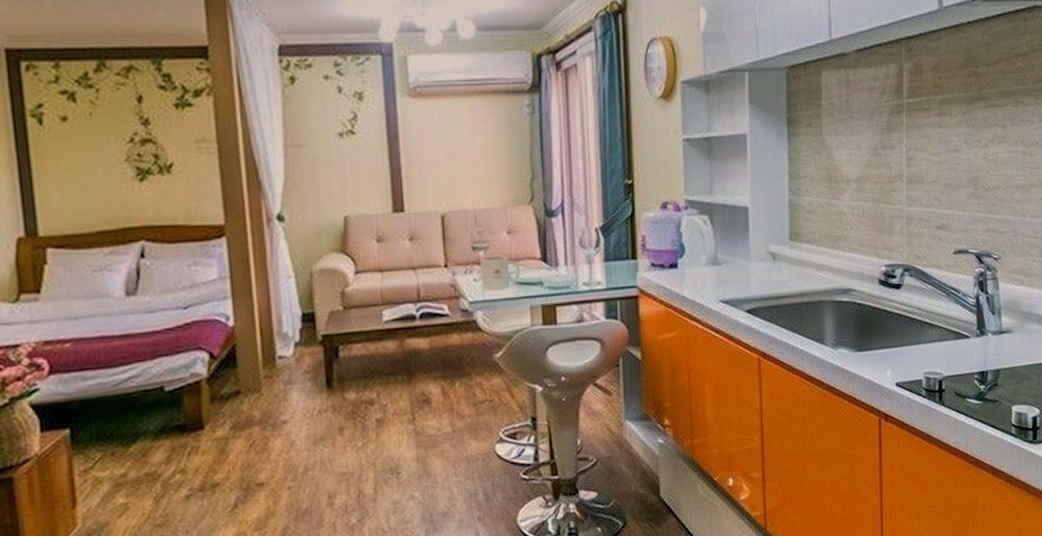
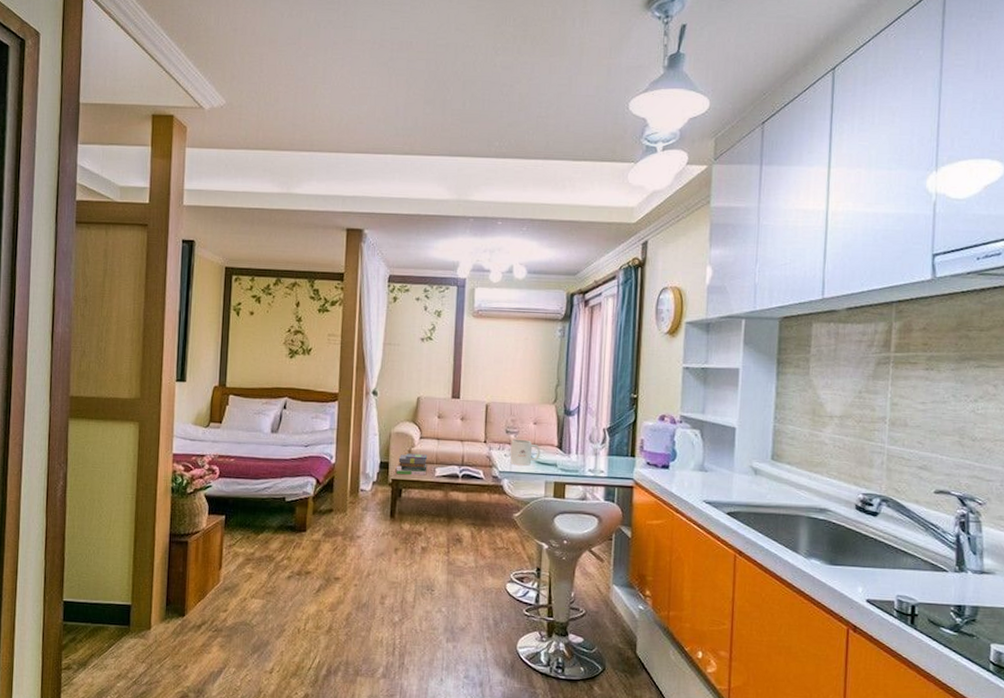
books: none [327,294,371,328] -> present [396,453,428,475]

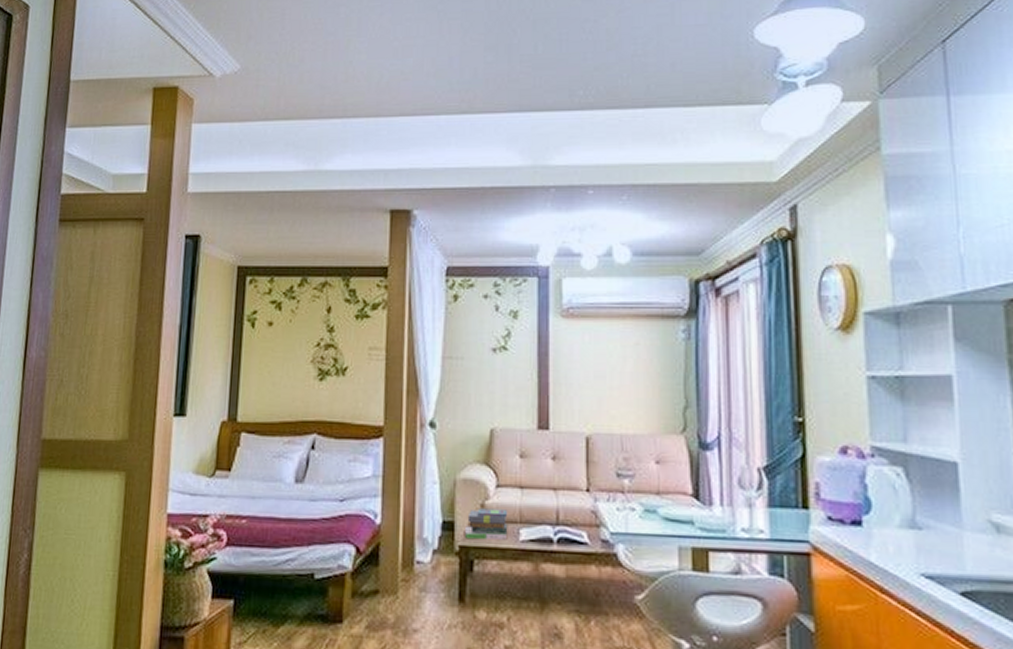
mug: present [510,439,541,467] -> none [624,485,669,525]

